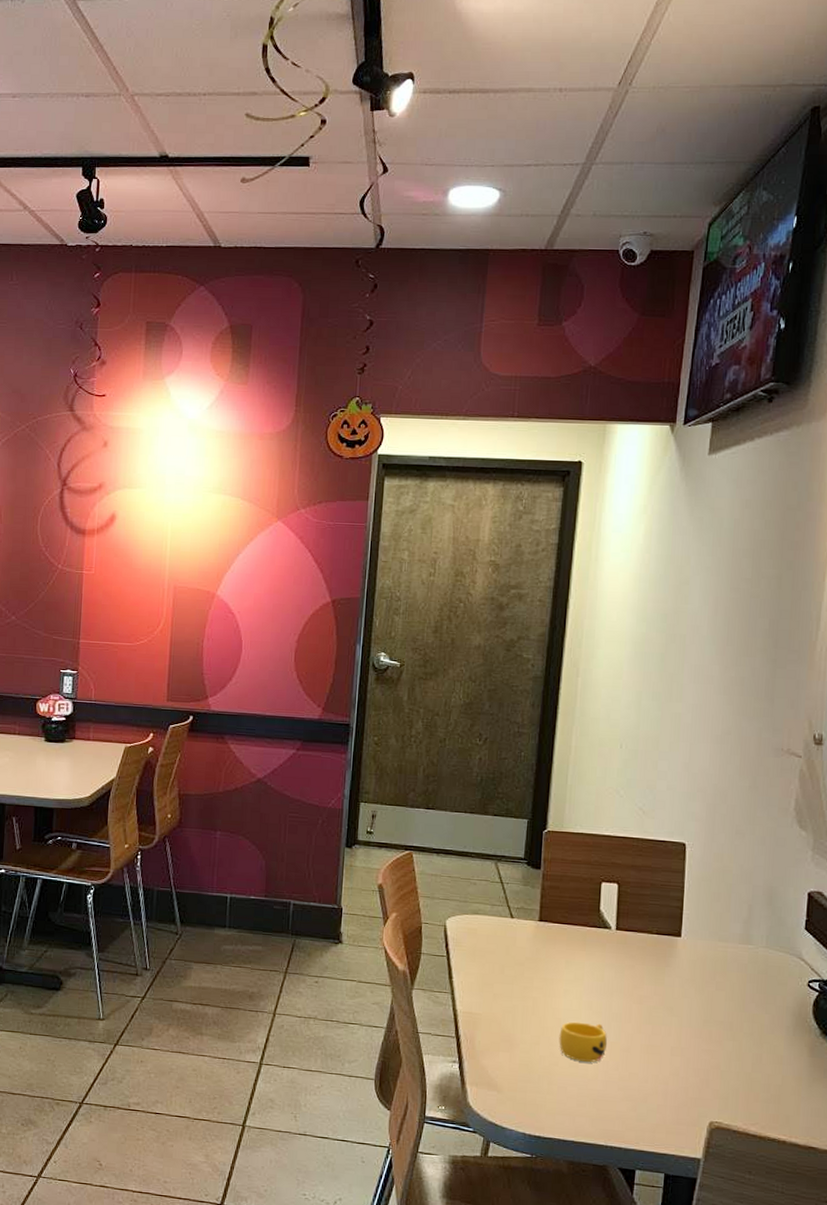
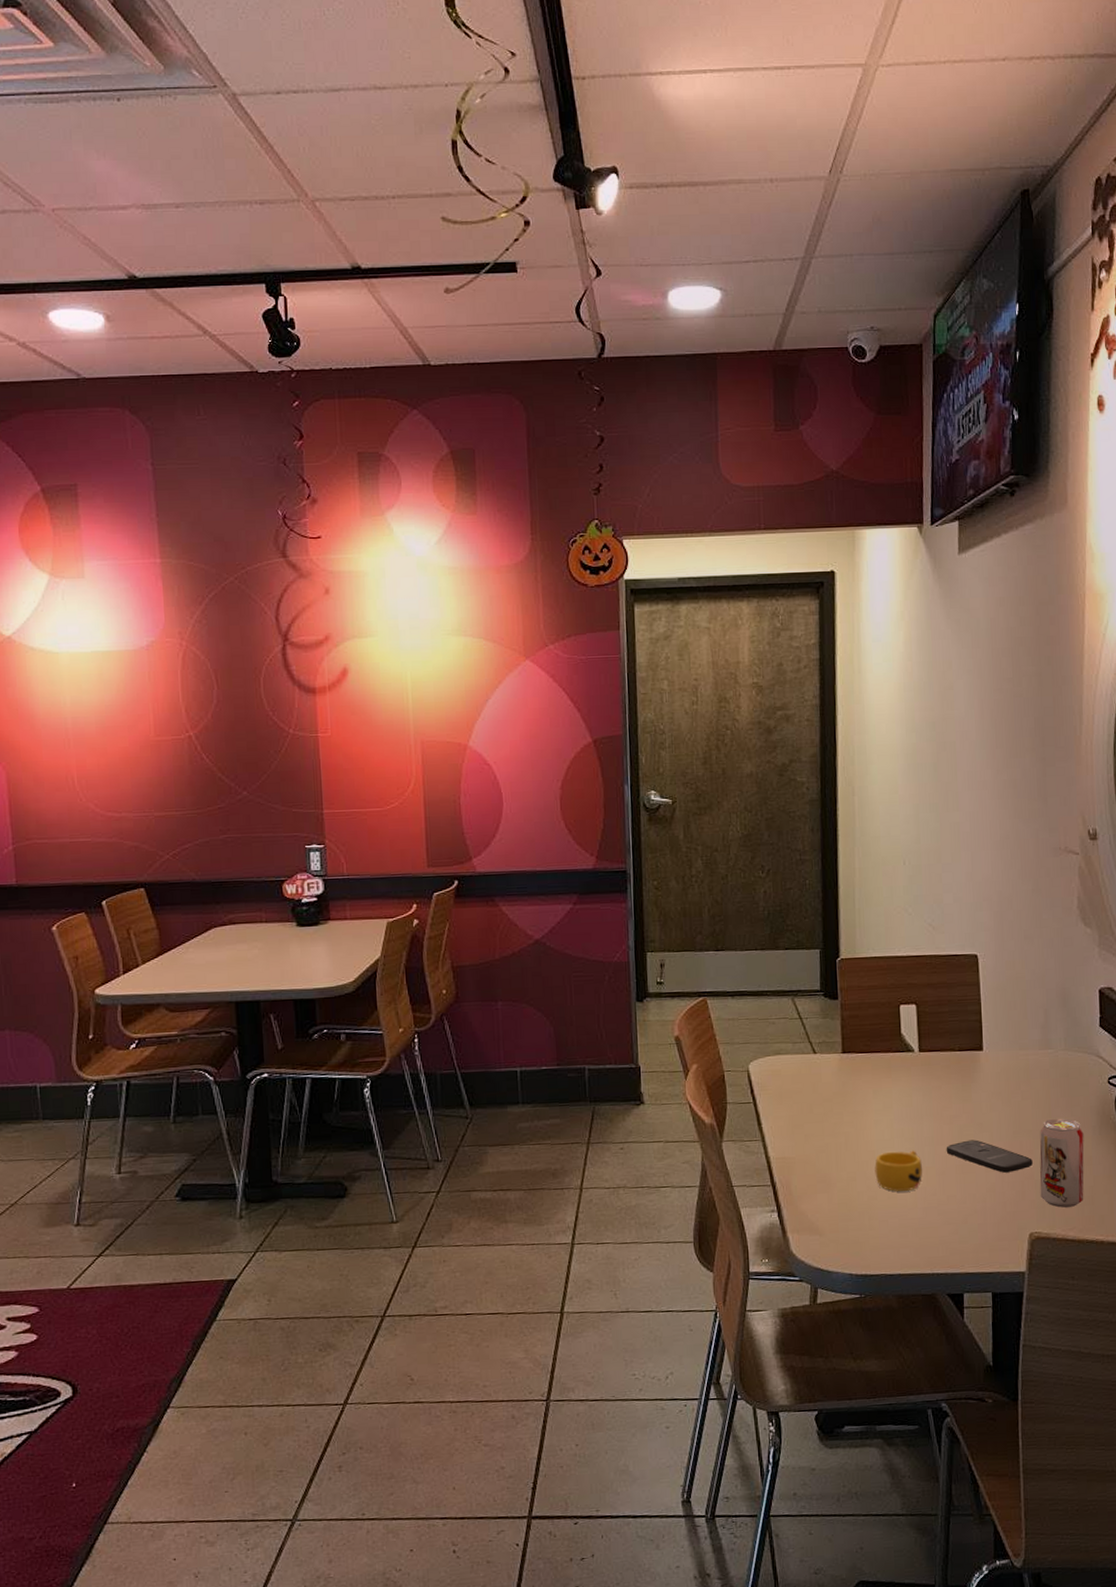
smartphone: none [632,1022,720,1060] -> present [946,1139,1033,1173]
beverage can: none [724,1013,777,1103] -> present [1039,1118,1085,1208]

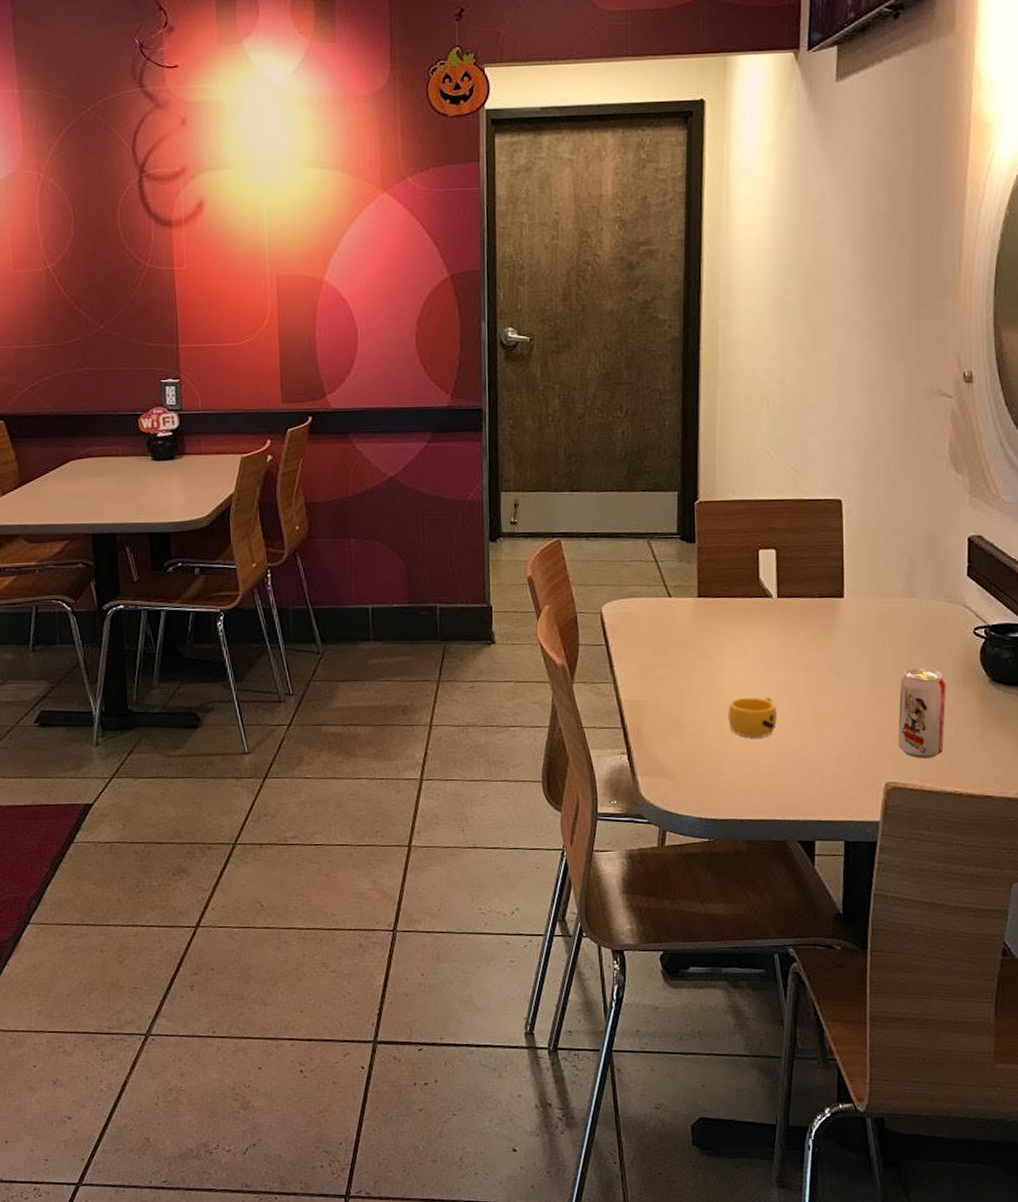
smartphone: present [946,1139,1033,1173] -> none [802,687,891,722]

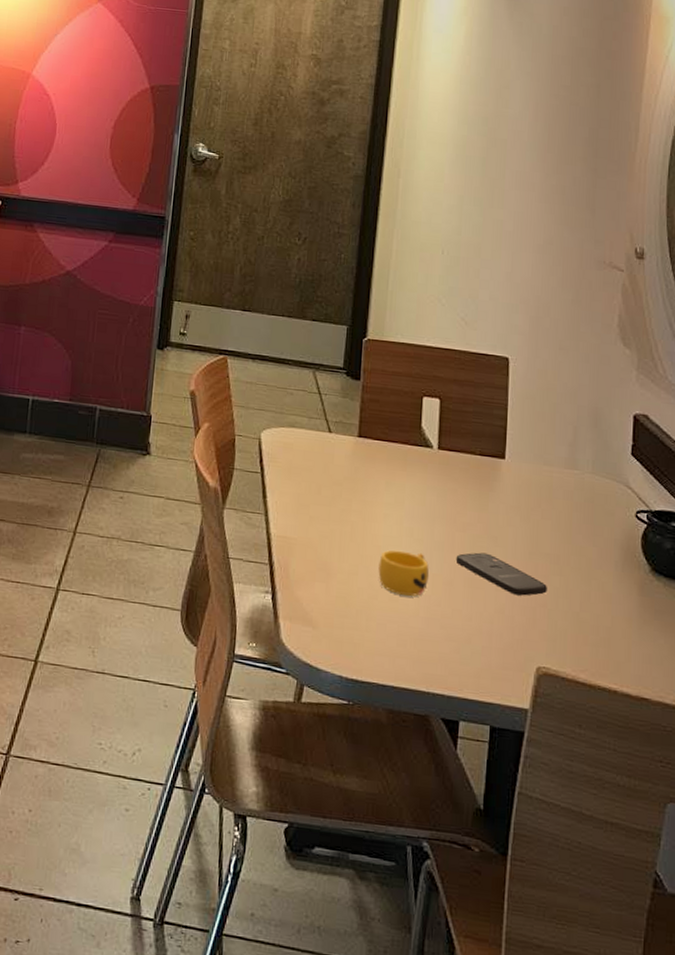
smartphone: none [802,687,891,722] -> present [455,552,547,596]
beverage can: present [898,668,946,758] -> none [552,545,605,646]

